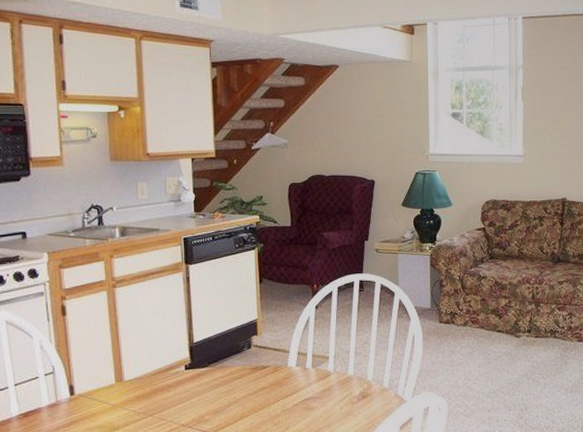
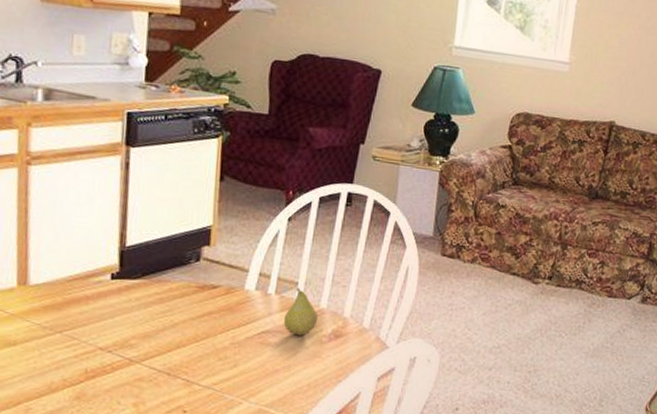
fruit: none [321,360,348,399] -> present [283,287,319,336]

